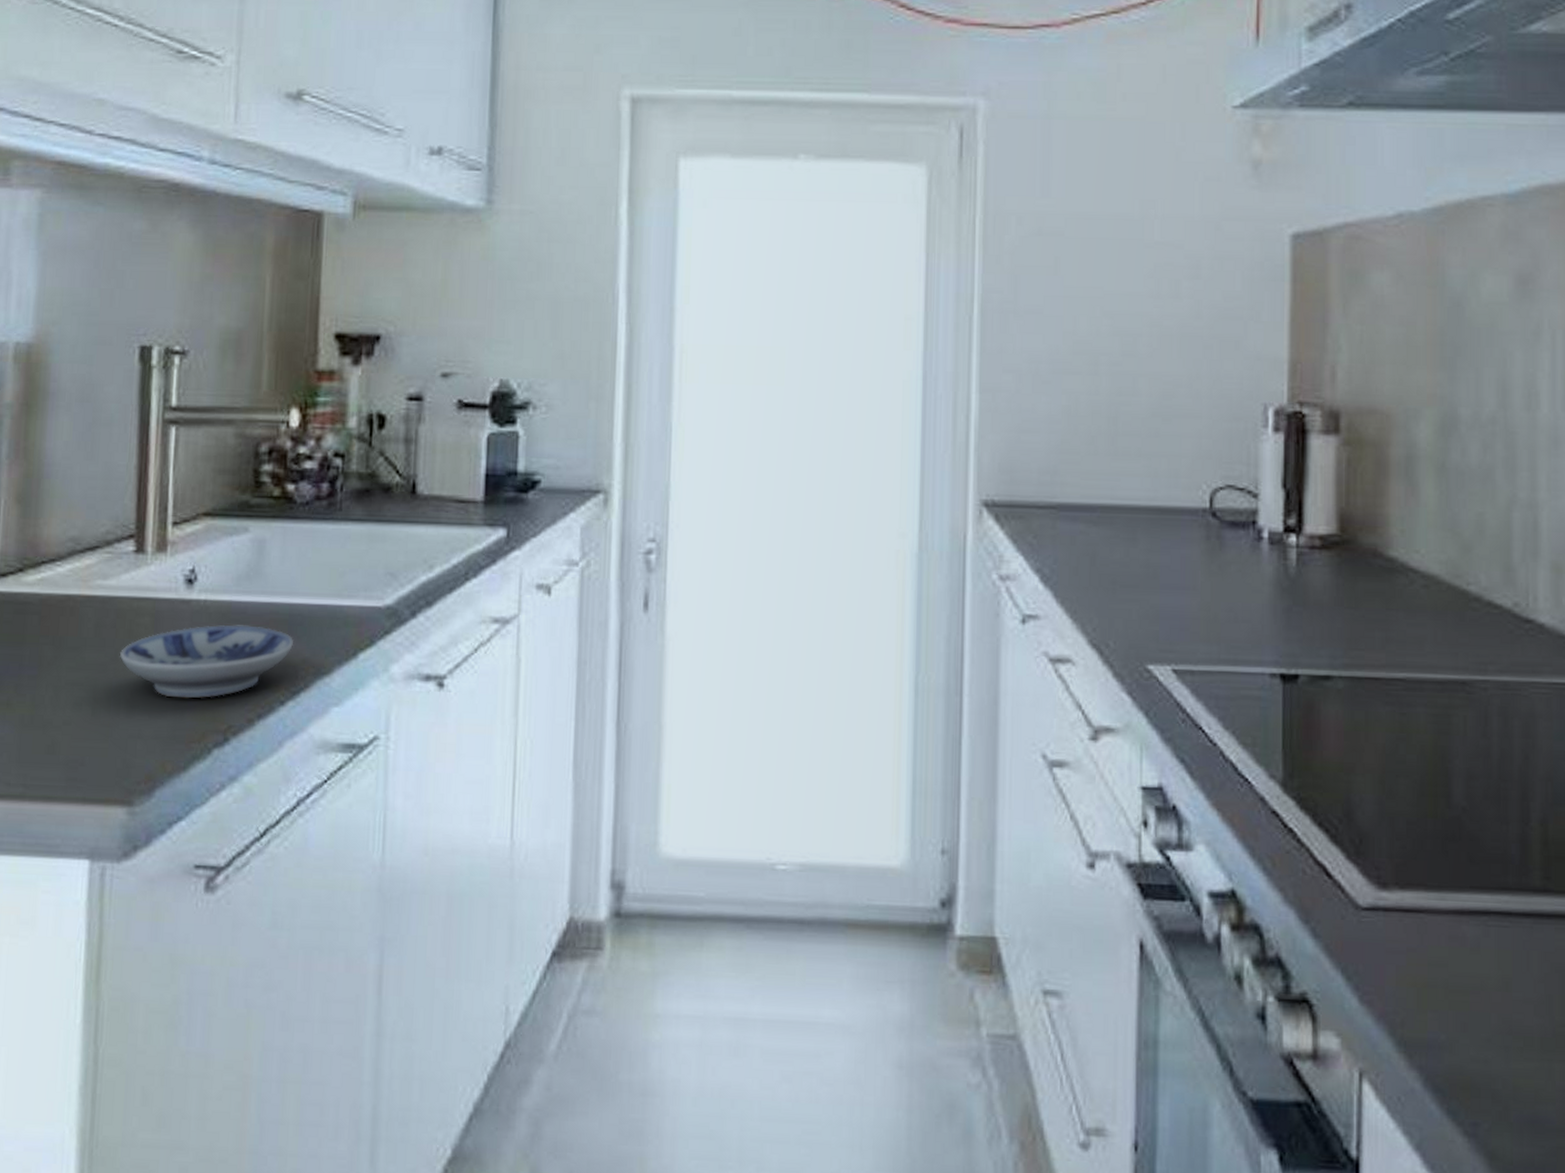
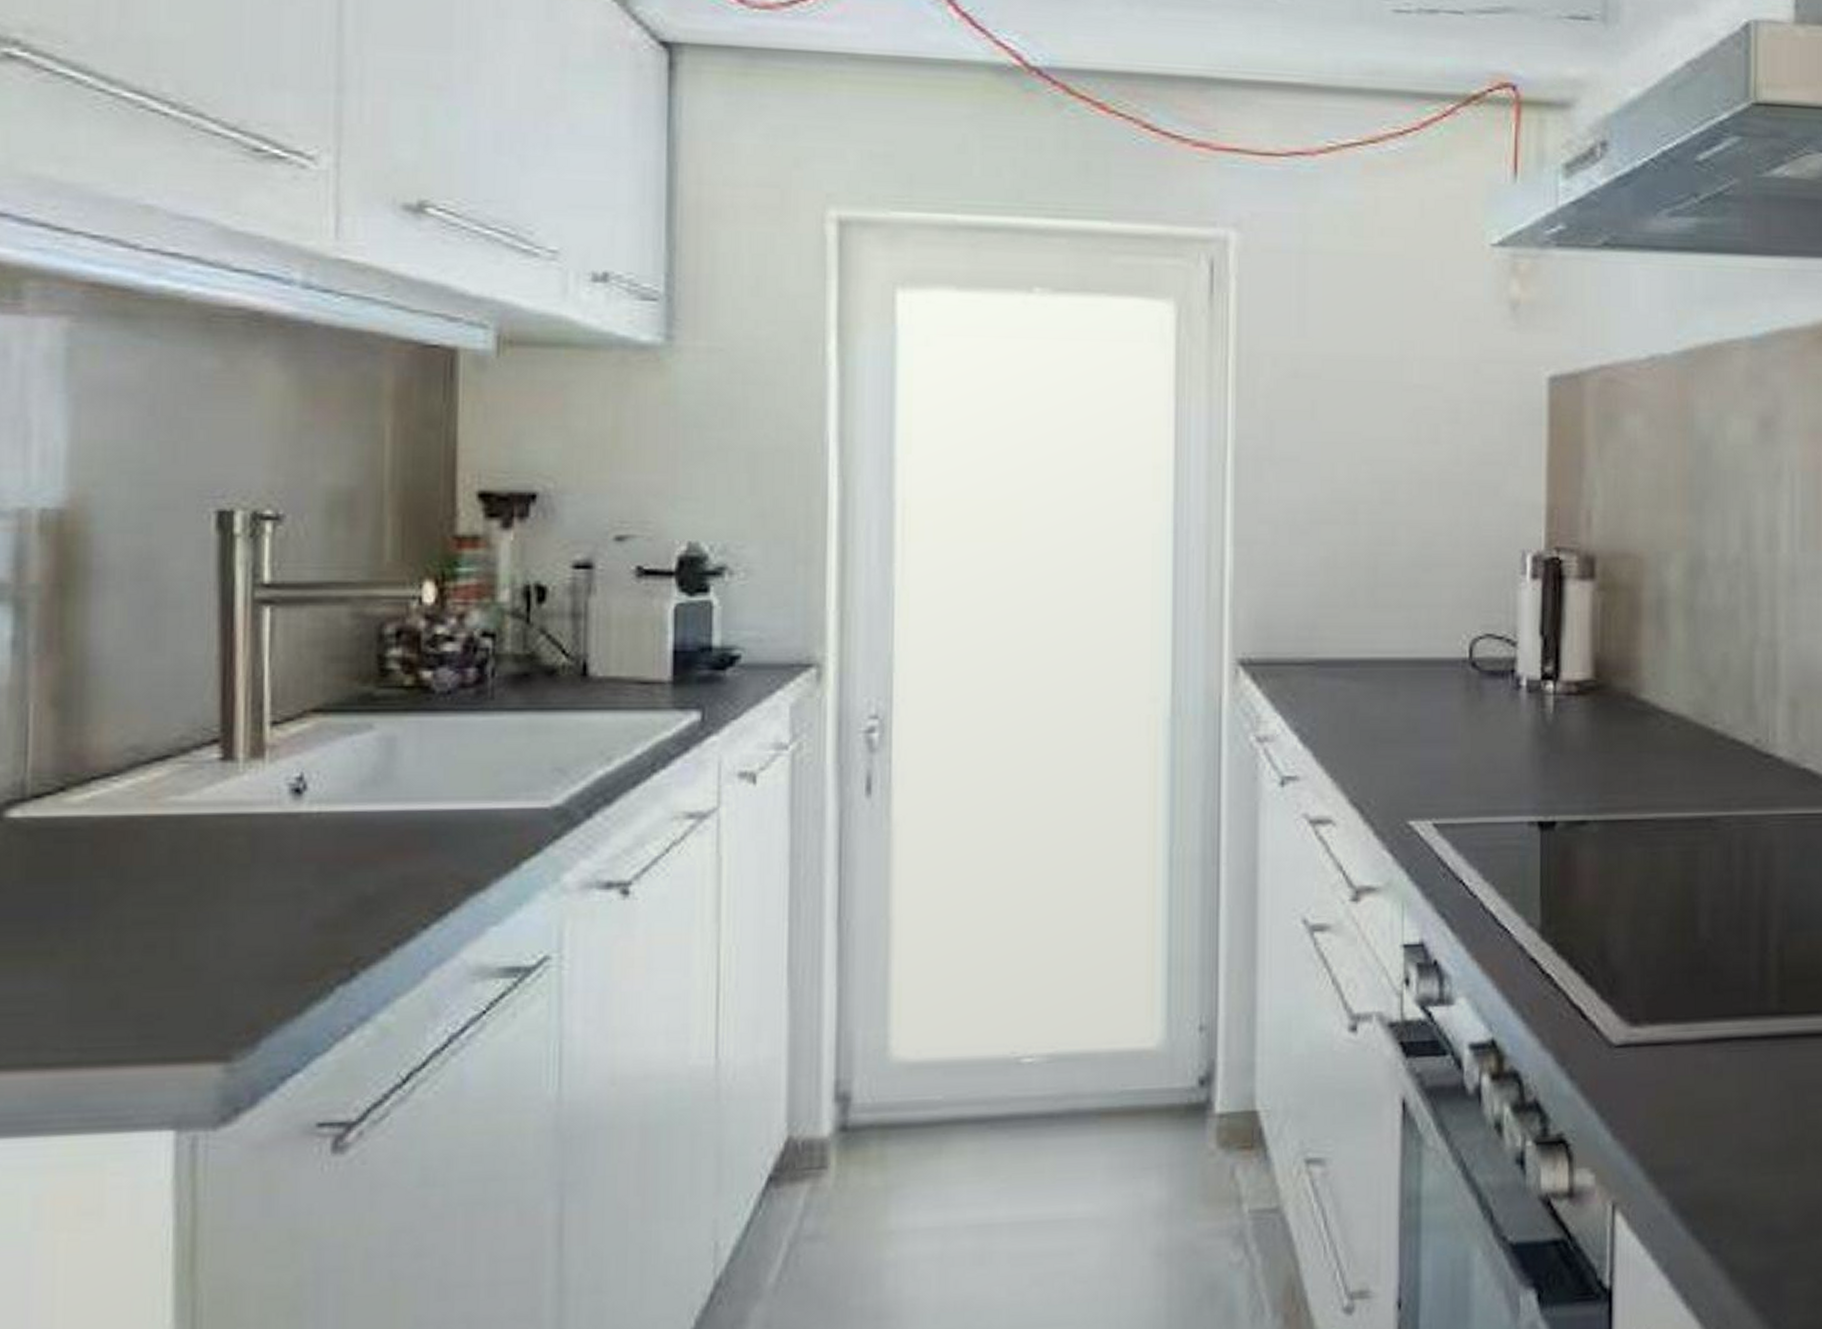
bowl: present [120,625,293,699] -> none [206,839,437,930]

